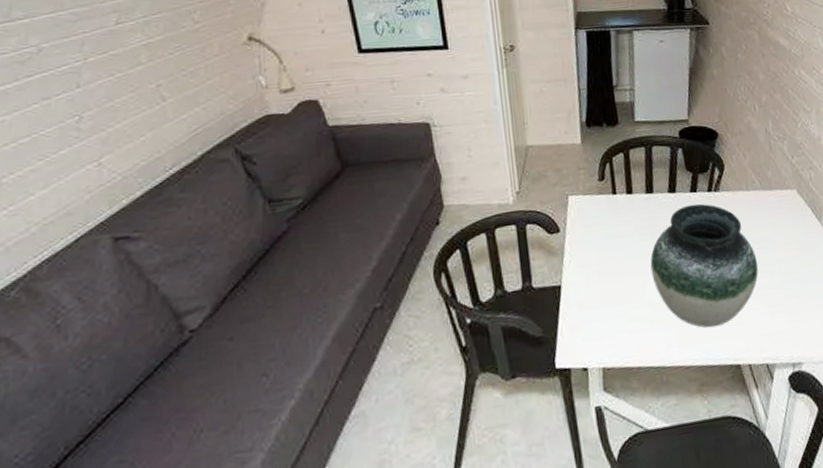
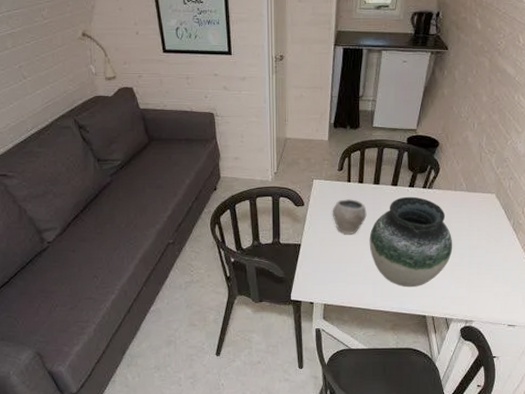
bowl: none [597,216,644,264] -> present [332,199,367,234]

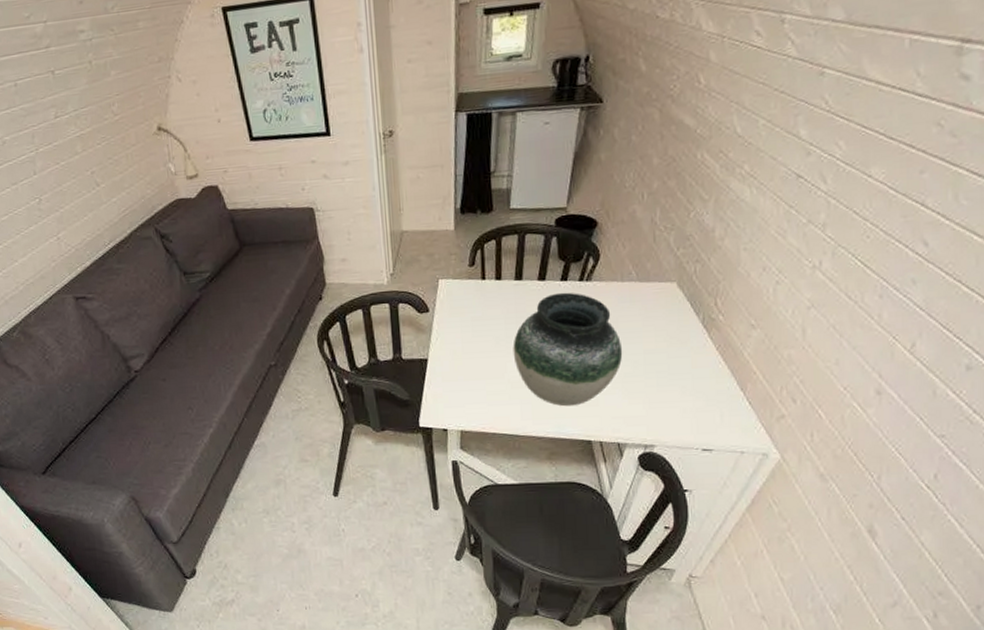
bowl: present [332,199,367,234] -> none [464,300,509,344]

